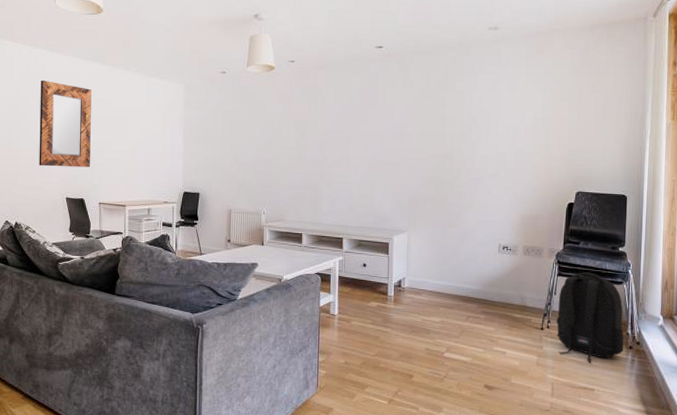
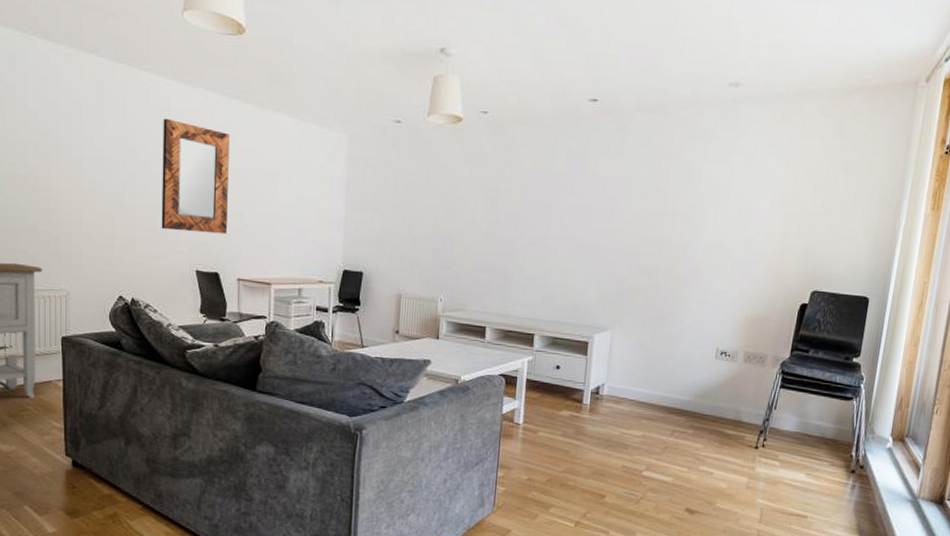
backpack: present [556,272,624,362] -> none [772,384,850,487]

